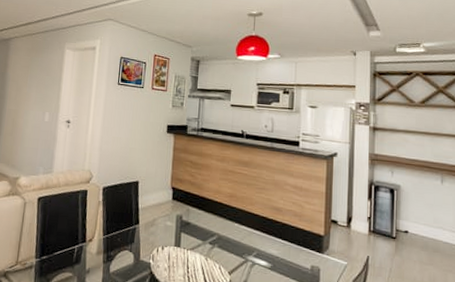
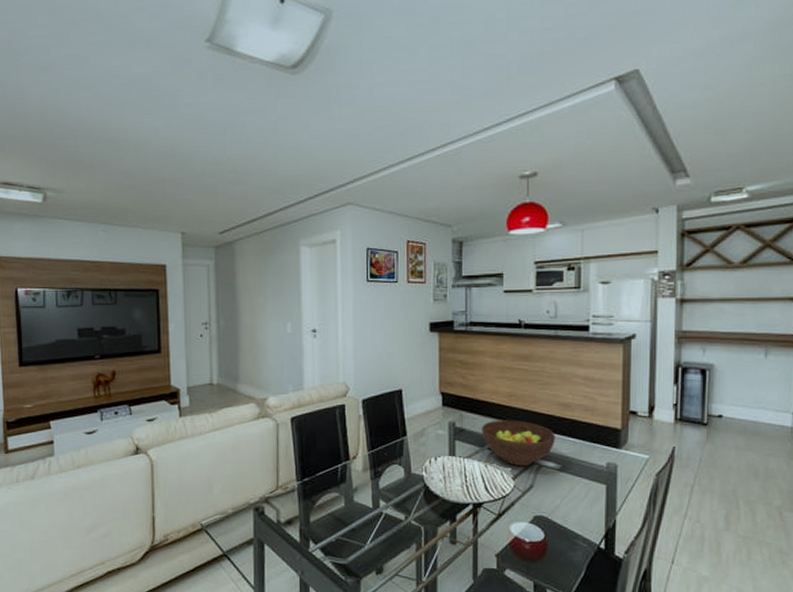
fruit bowl: none [204,217,269,262] -> present [481,420,556,466]

